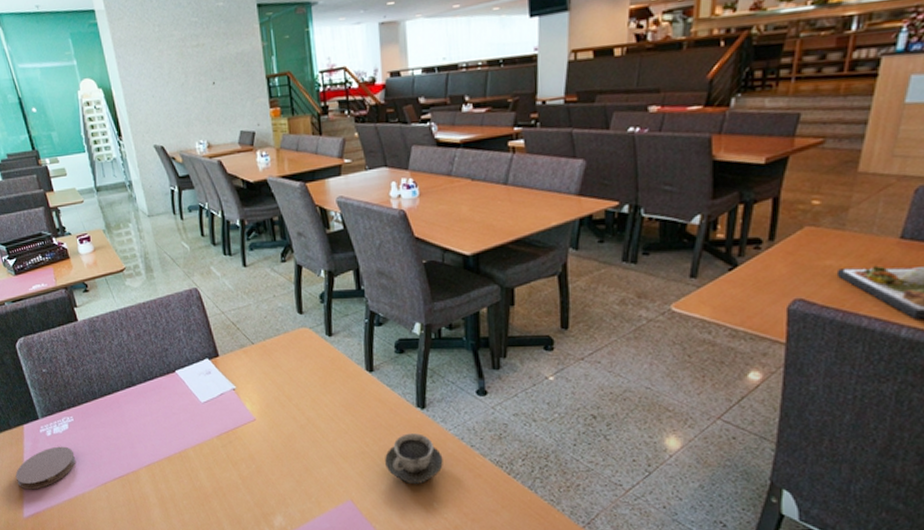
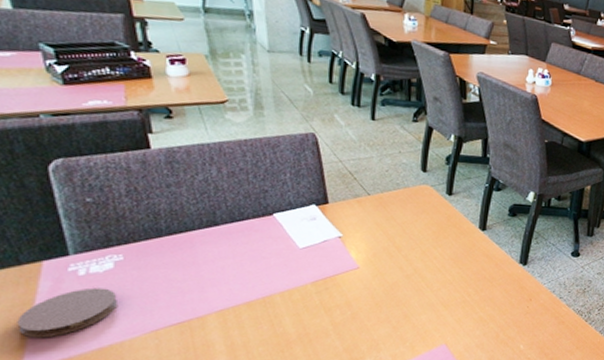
cup: present [385,433,443,485] -> none [483,286,535,330]

